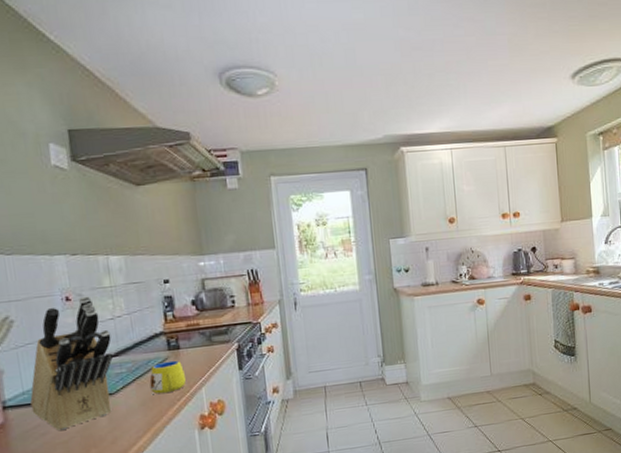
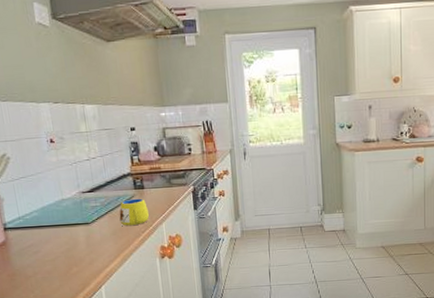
knife block: present [30,296,114,430] -> none [24,139,90,250]

